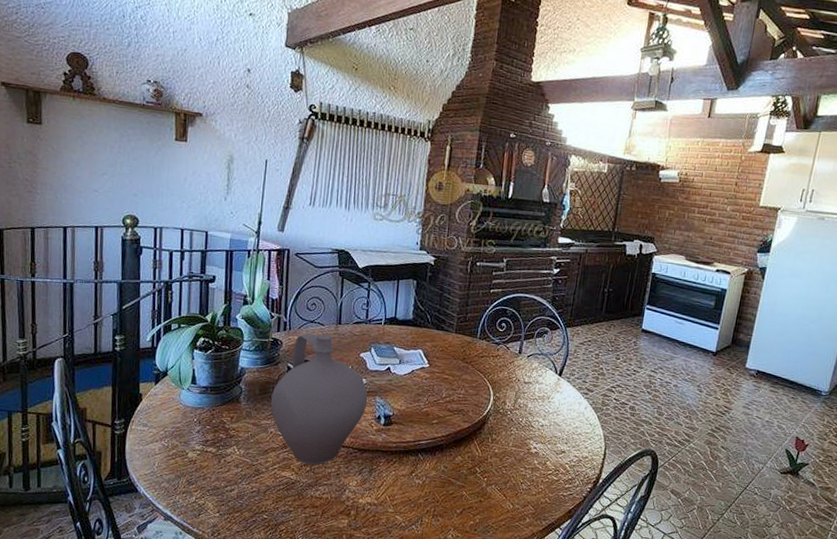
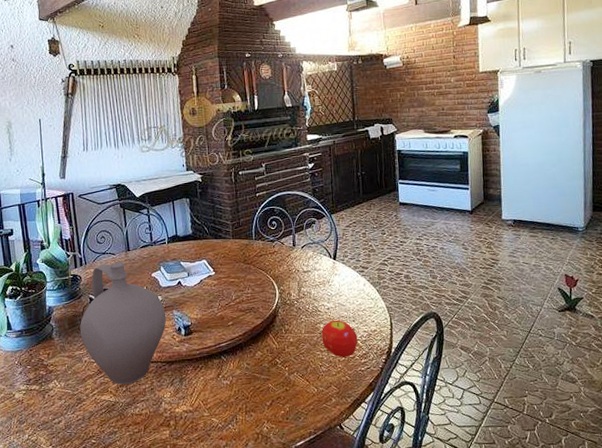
fruit: none [528,438,567,479] -> present [321,320,358,357]

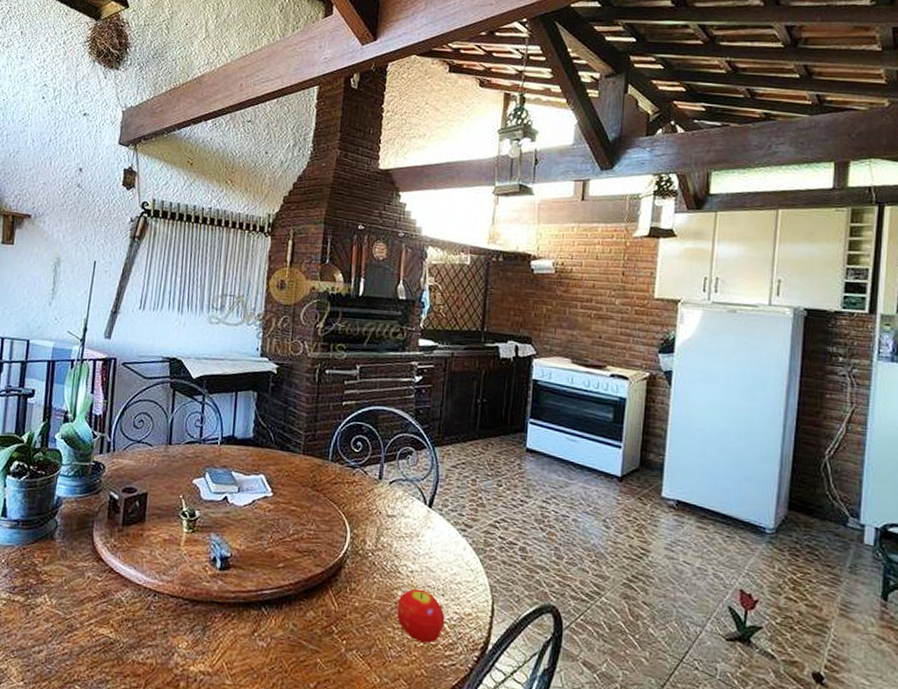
ceramic jug: present [79,261,167,385] -> none [89,455,202,620]

